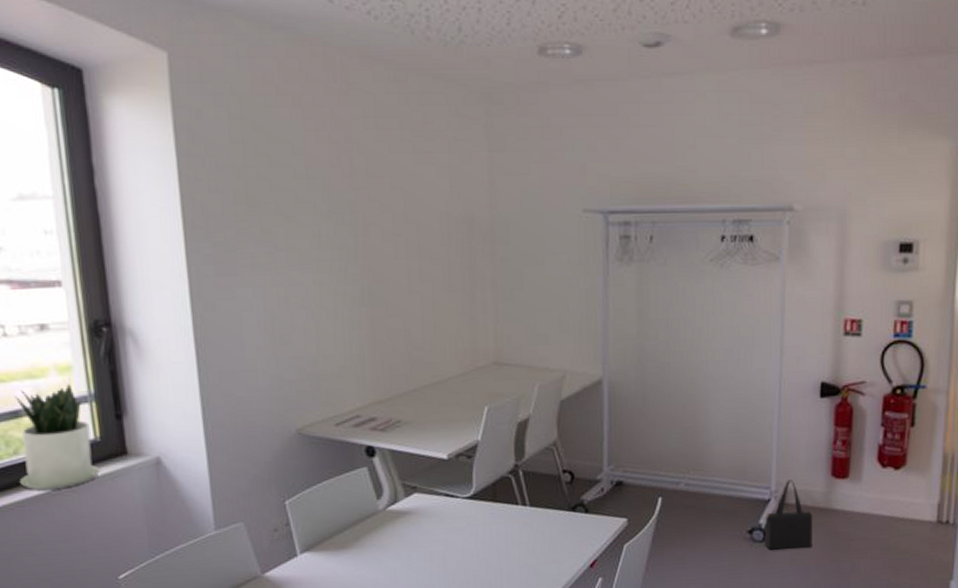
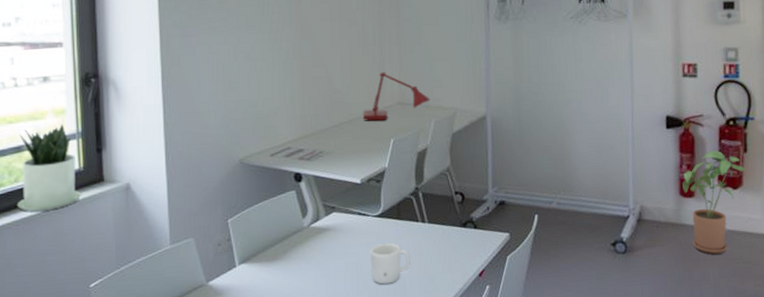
desk lamp: none [449,324,534,385] -> present [362,72,430,121]
mug: none [460,528,510,577] -> present [370,242,412,285]
tote bag: present [765,479,813,551] -> none [626,198,667,261]
house plant: none [835,424,912,544] -> present [682,151,746,255]

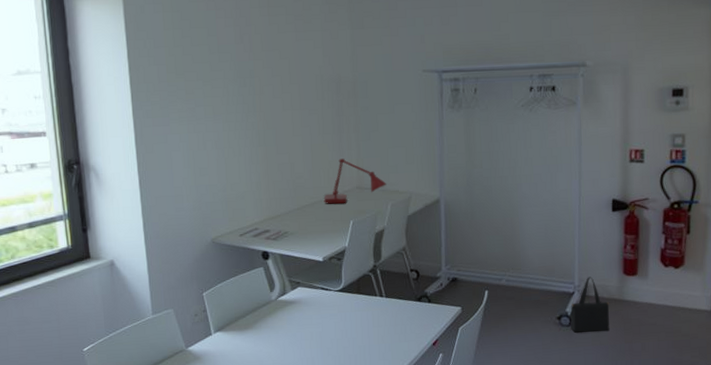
planter: present [17,124,81,212] -> none [12,207,71,285]
mug: present [370,242,412,285] -> none [333,314,371,352]
tote bag: none [626,198,667,261] -> present [571,276,610,333]
house plant: present [682,151,746,255] -> none [626,232,688,328]

